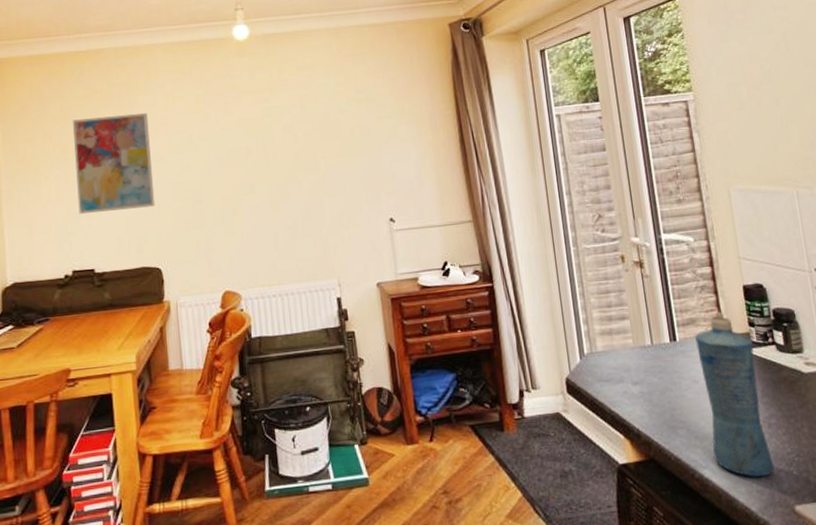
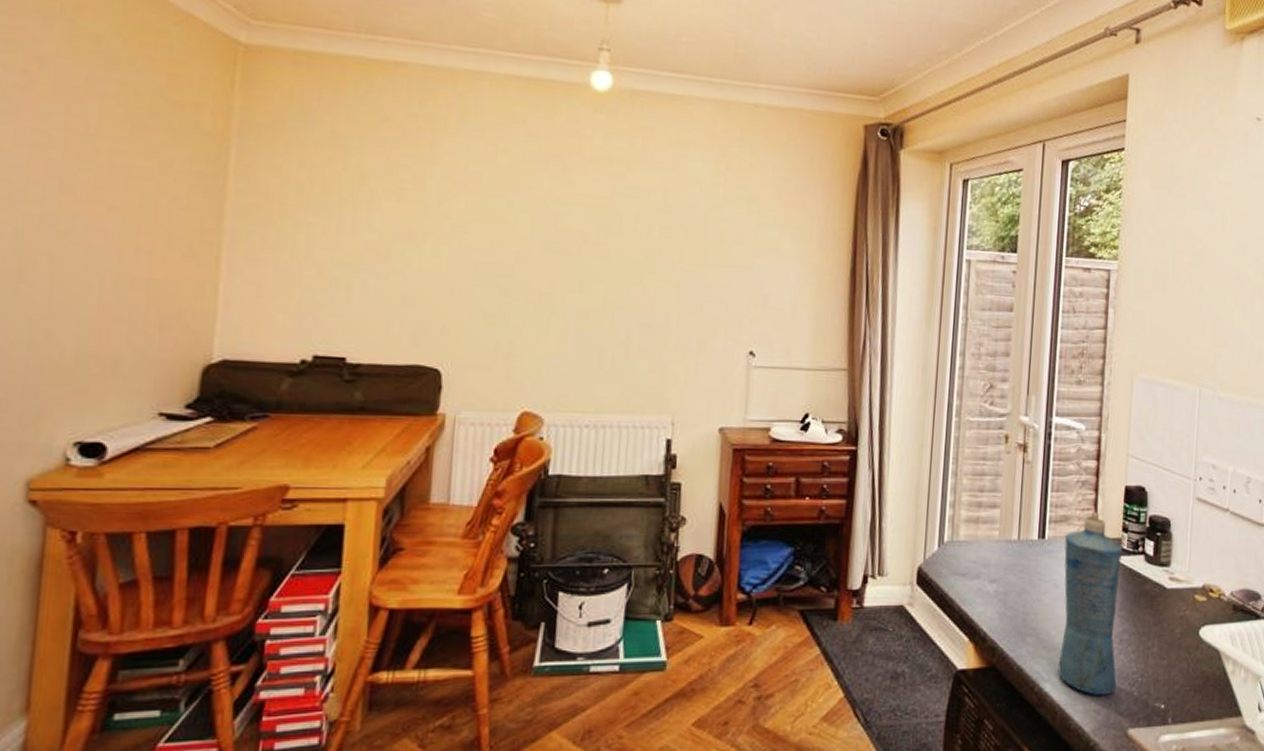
wall art: present [72,112,155,215] -> none [335,151,455,288]

